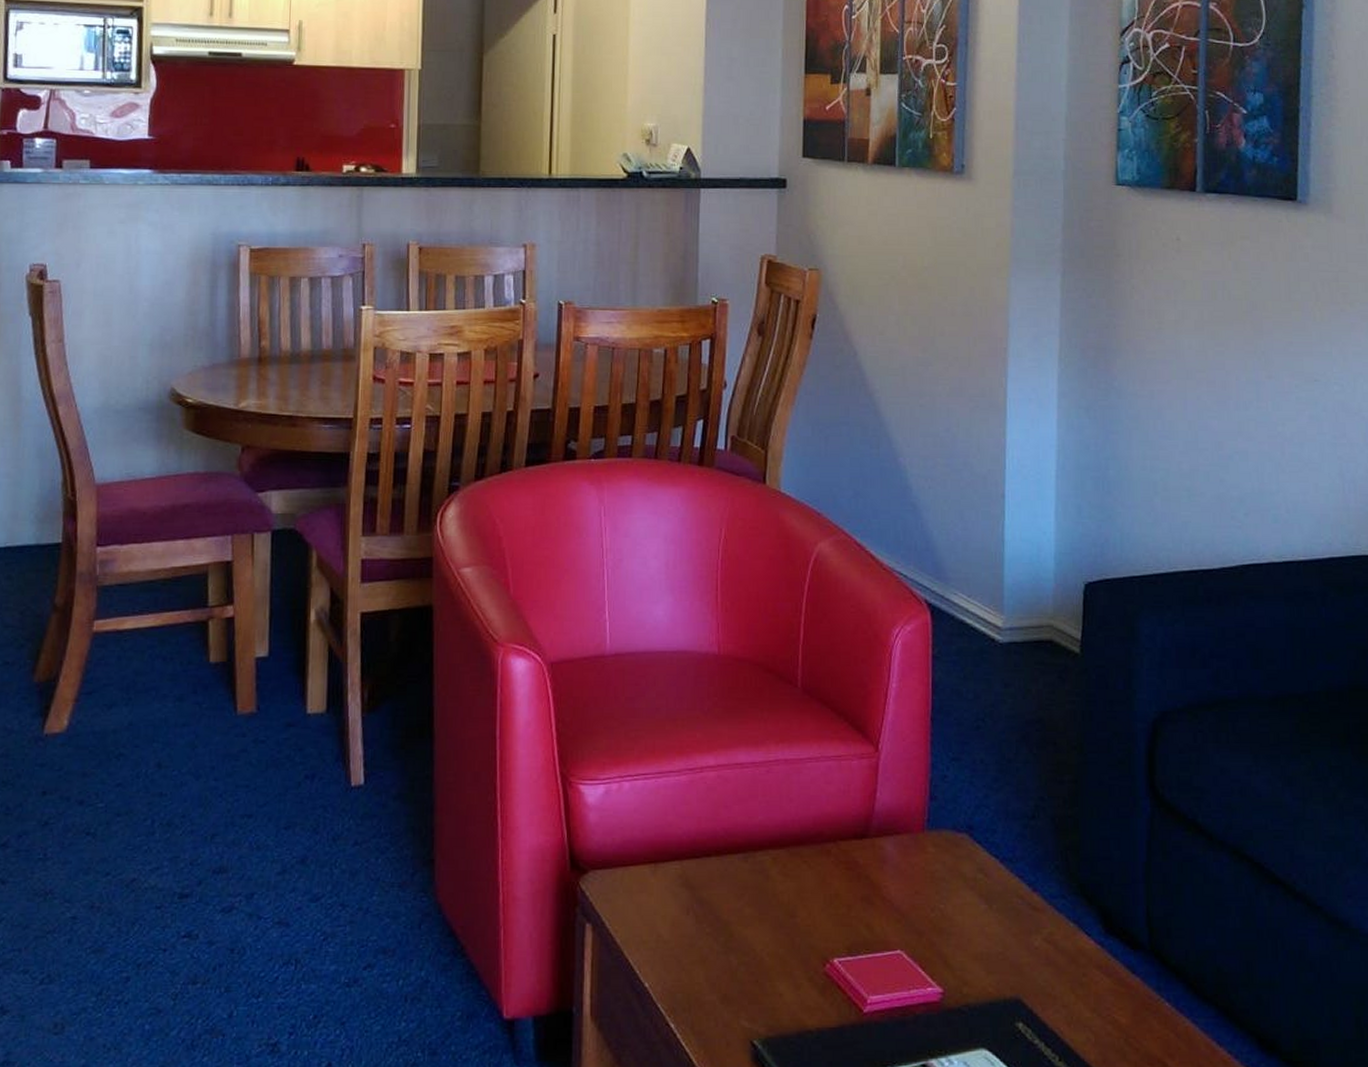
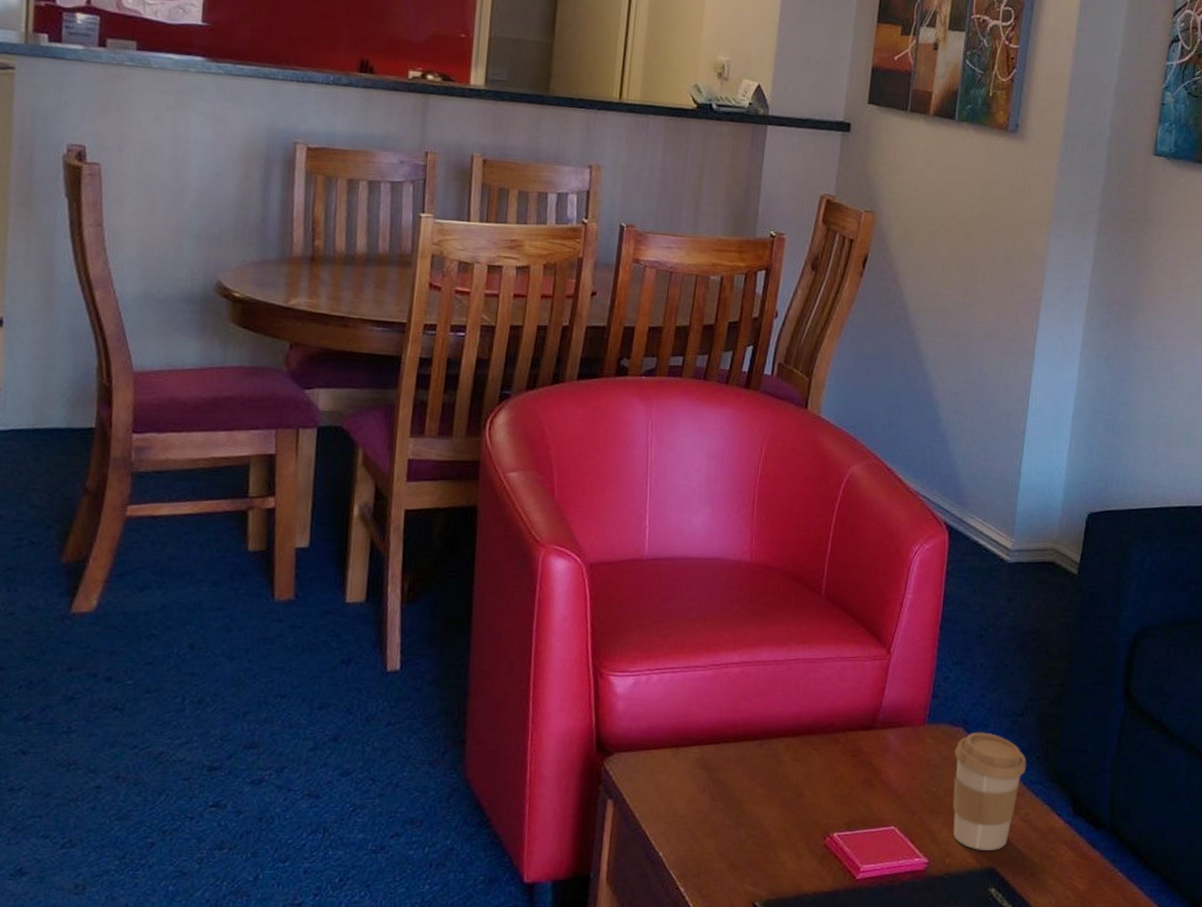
coffee cup: none [961,838,1045,977] -> present [953,732,1027,850]

